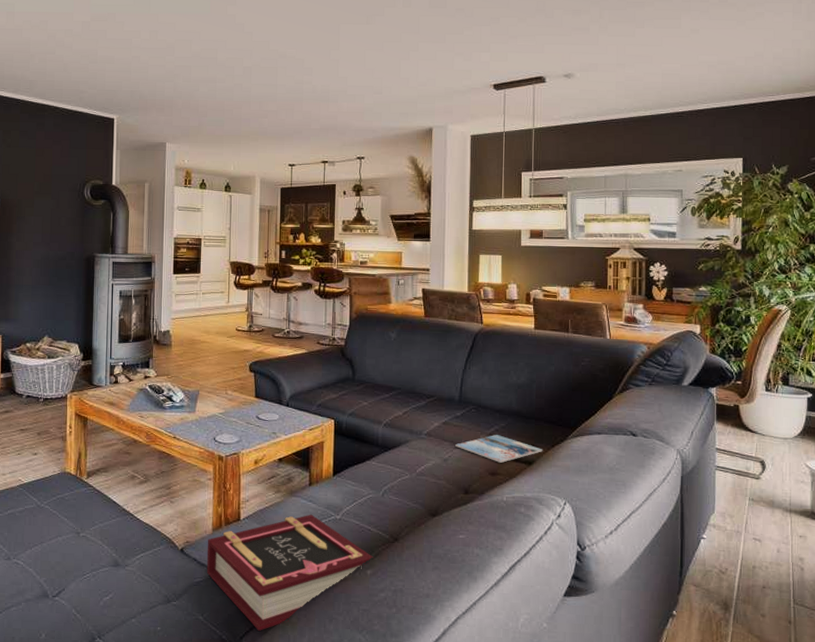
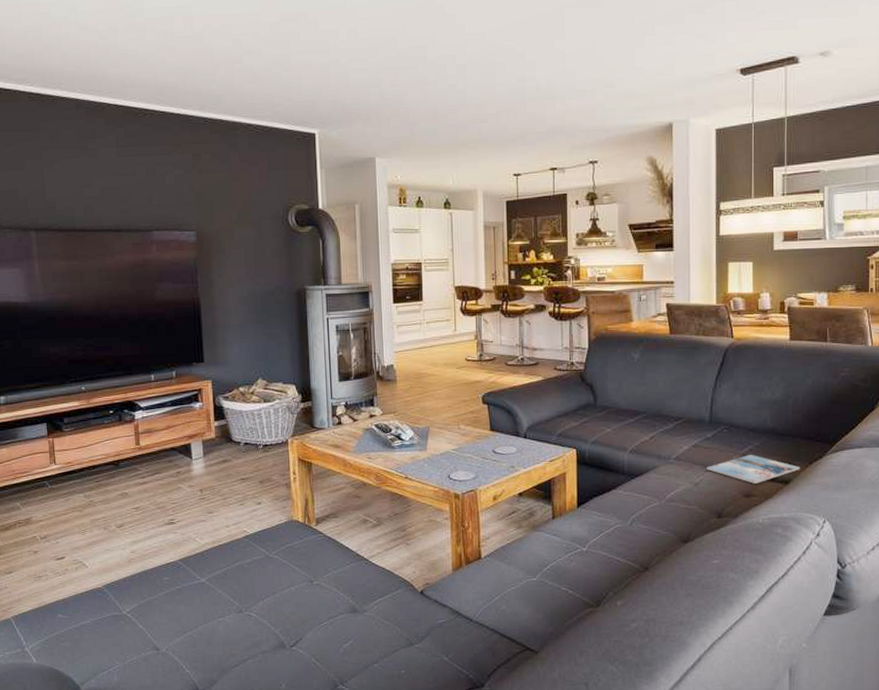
book: present [206,514,374,631] -> none [447,548,624,668]

